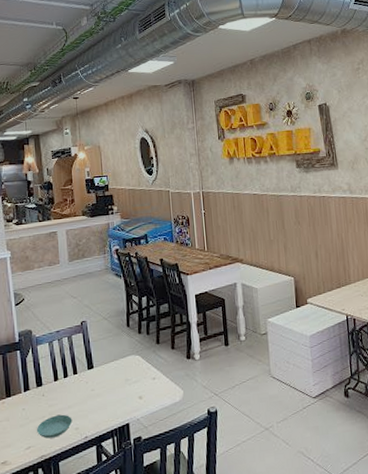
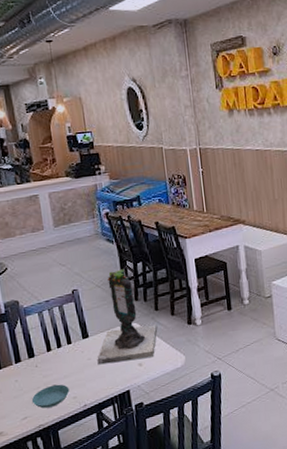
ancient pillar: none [100,302,159,397] -> present [97,269,158,365]

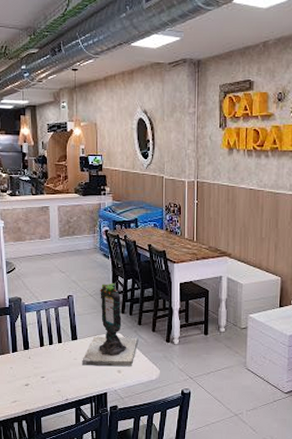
saucer: present [31,384,70,409] -> none [22,377,55,396]

